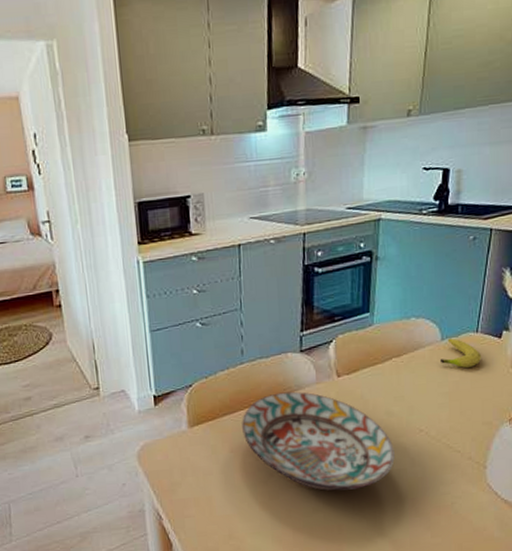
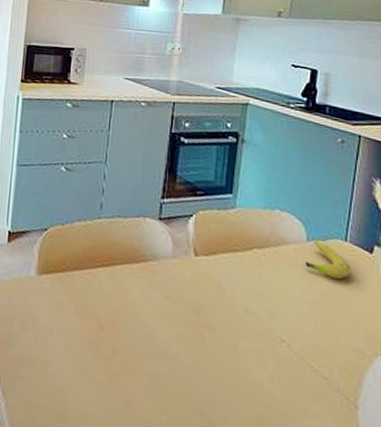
decorative bowl: present [242,391,395,491] -> none [90,258,251,395]

